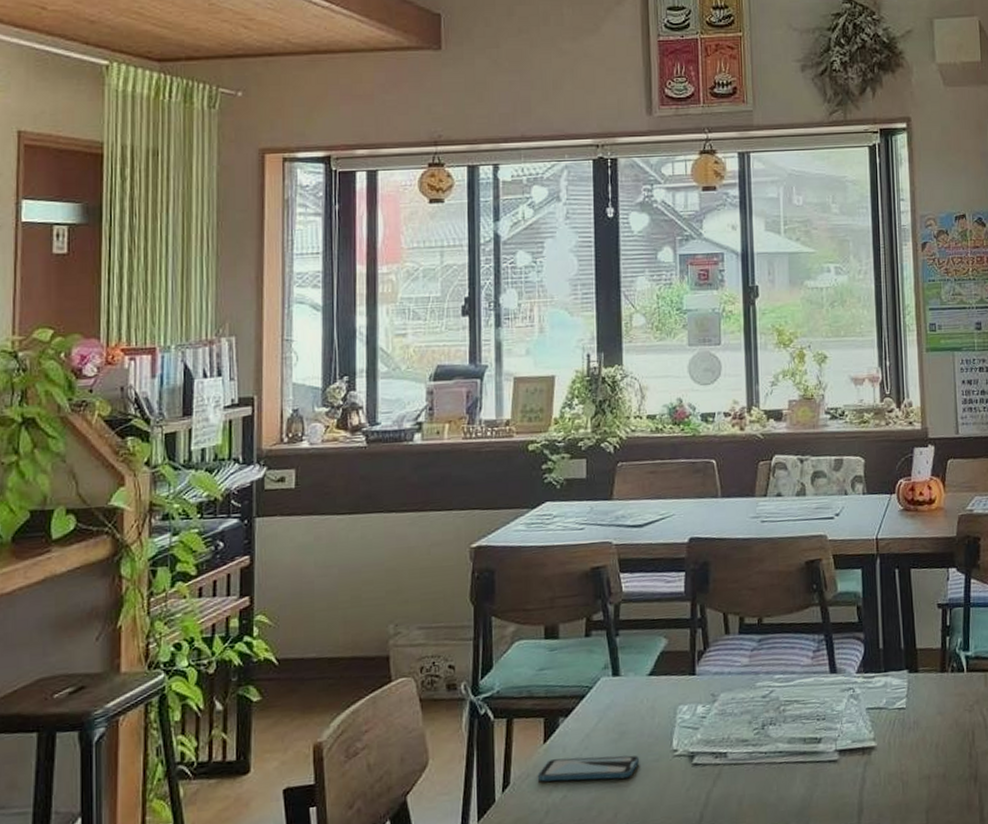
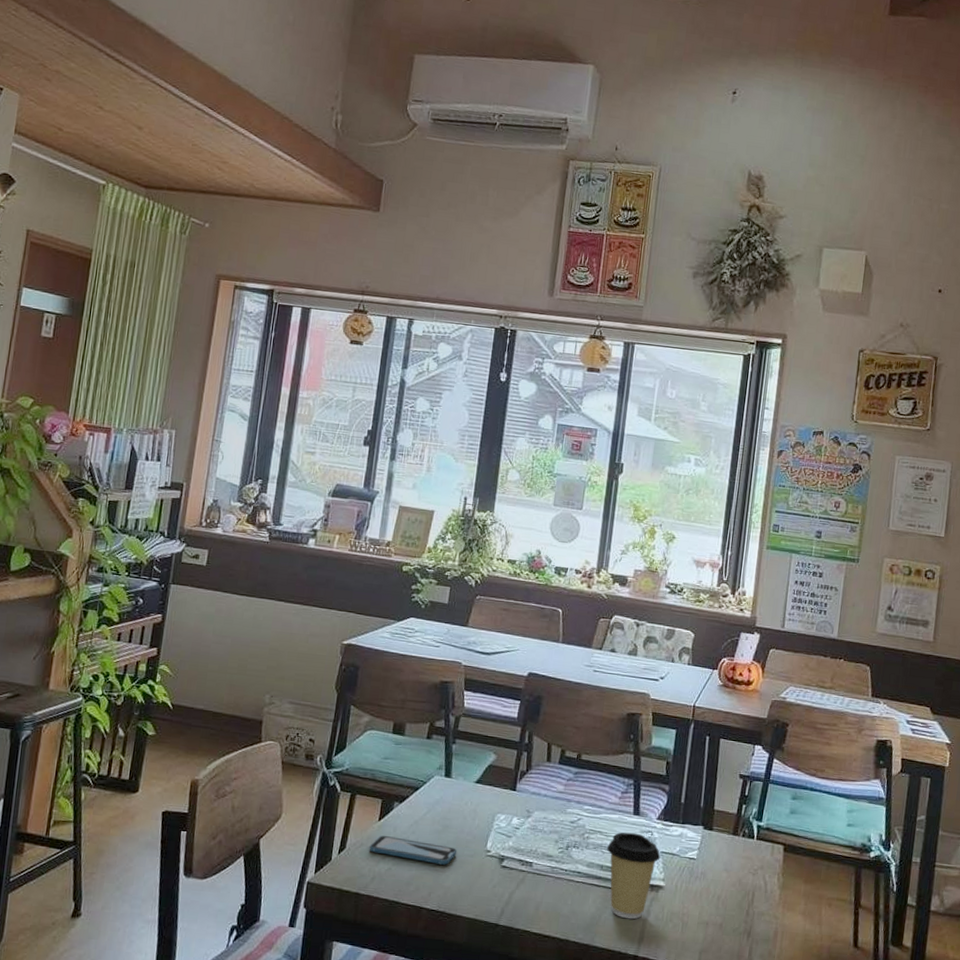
coffee cup: none [806,693,867,793] -> present [606,832,661,920]

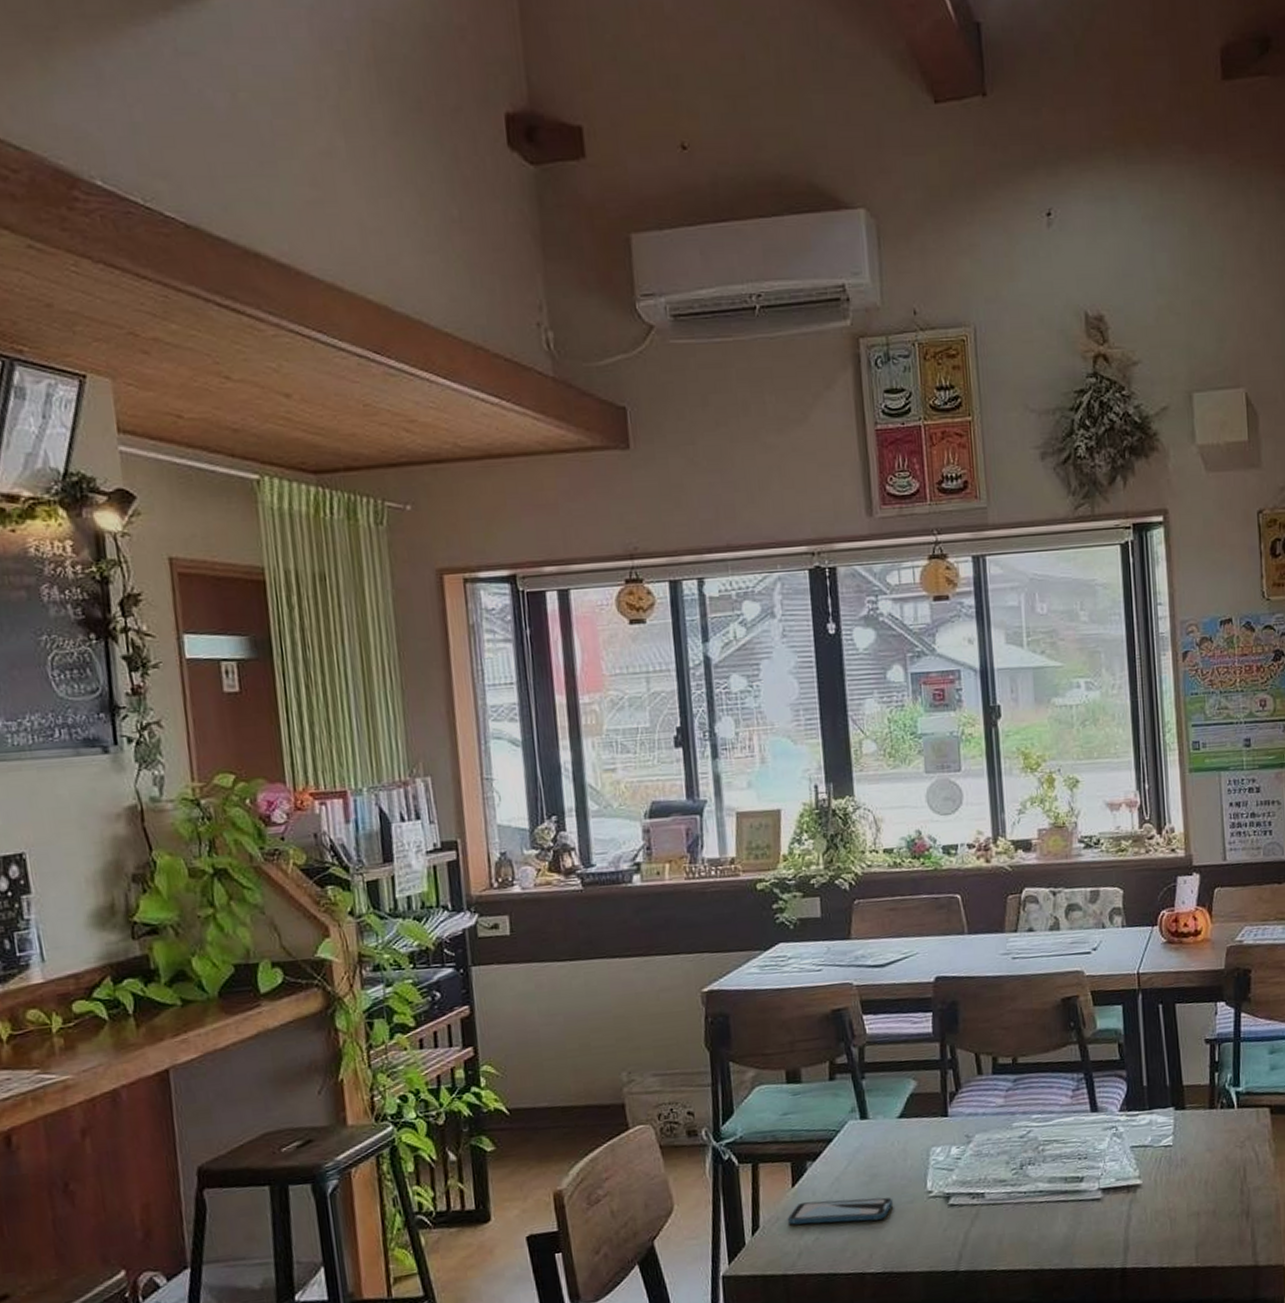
coffee cup: present [606,832,661,920] -> none [1067,1132,1132,1231]

